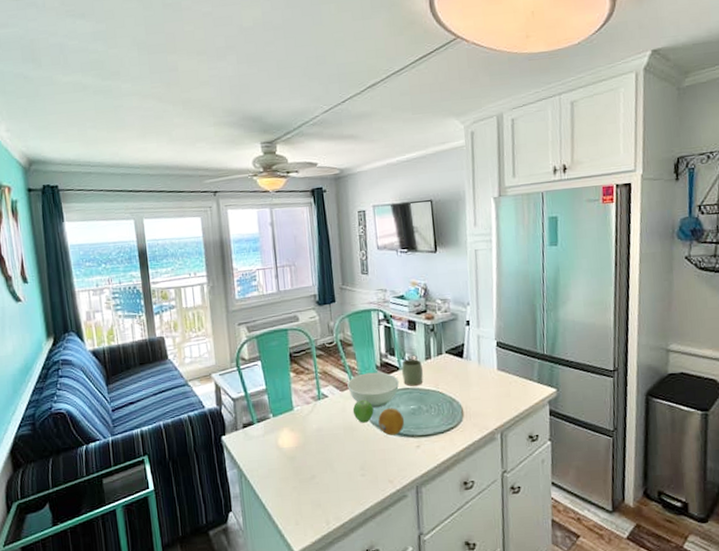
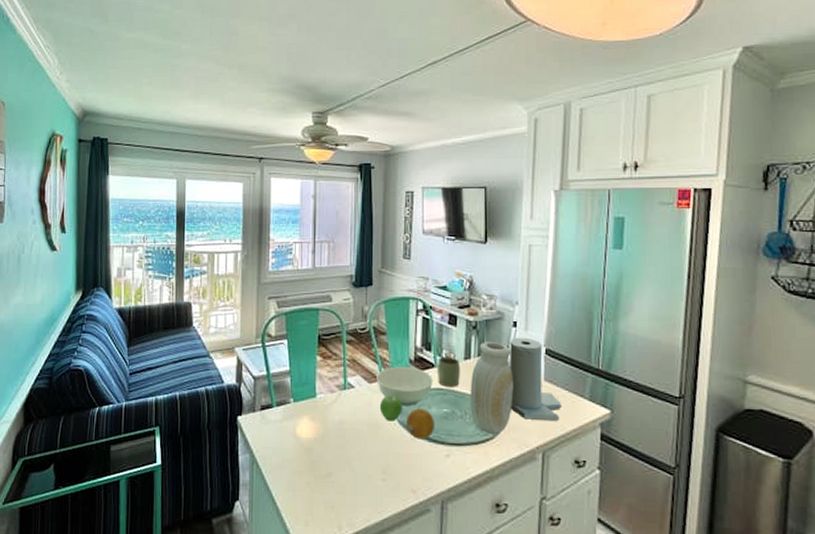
vase: none [432,340,472,423] -> present [470,341,514,434]
paper towel: none [465,334,514,406] -> present [510,337,562,420]

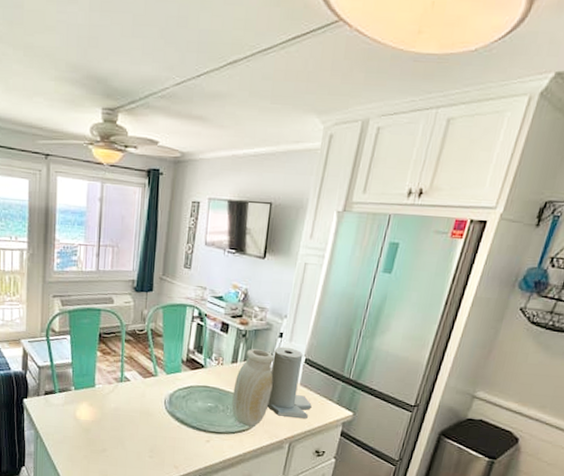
bowl: present [377,366,434,407] -> none [150,365,202,400]
fruit: present [379,395,402,421] -> none [151,389,172,411]
fruit: present [407,408,435,439] -> none [174,401,200,427]
mug: present [438,356,461,387] -> none [206,359,228,386]

